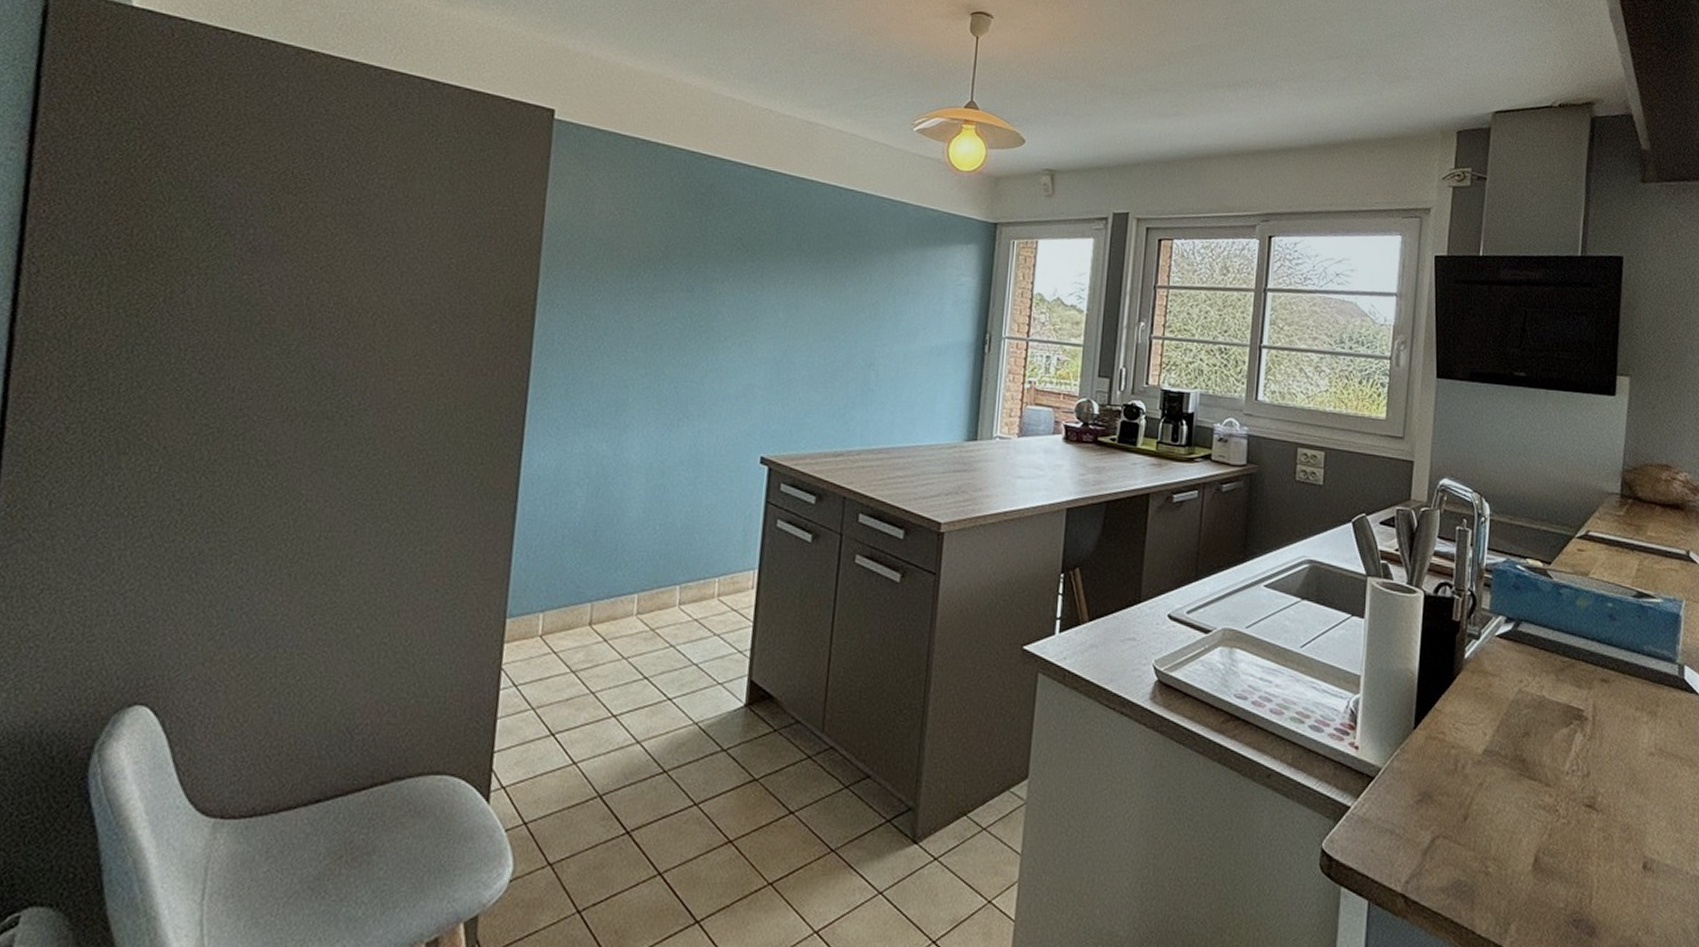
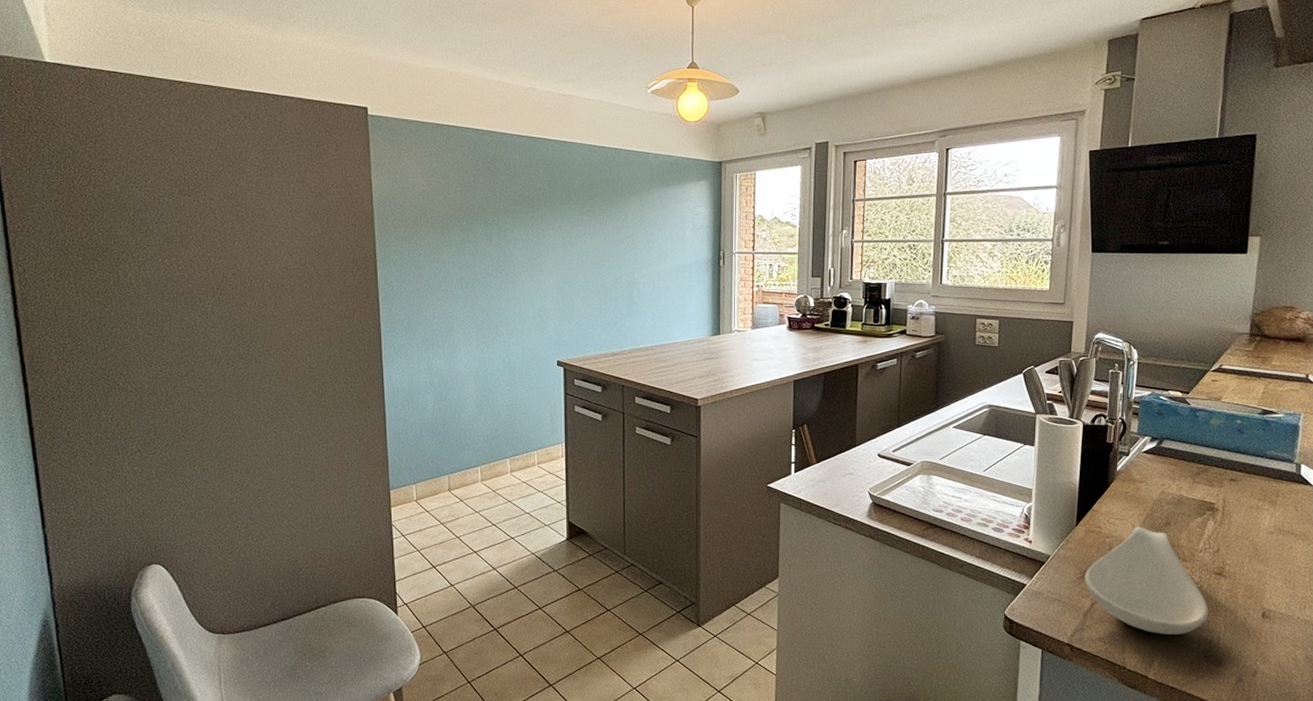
spoon rest: none [1424,735,1578,888] -> present [1085,526,1209,635]

